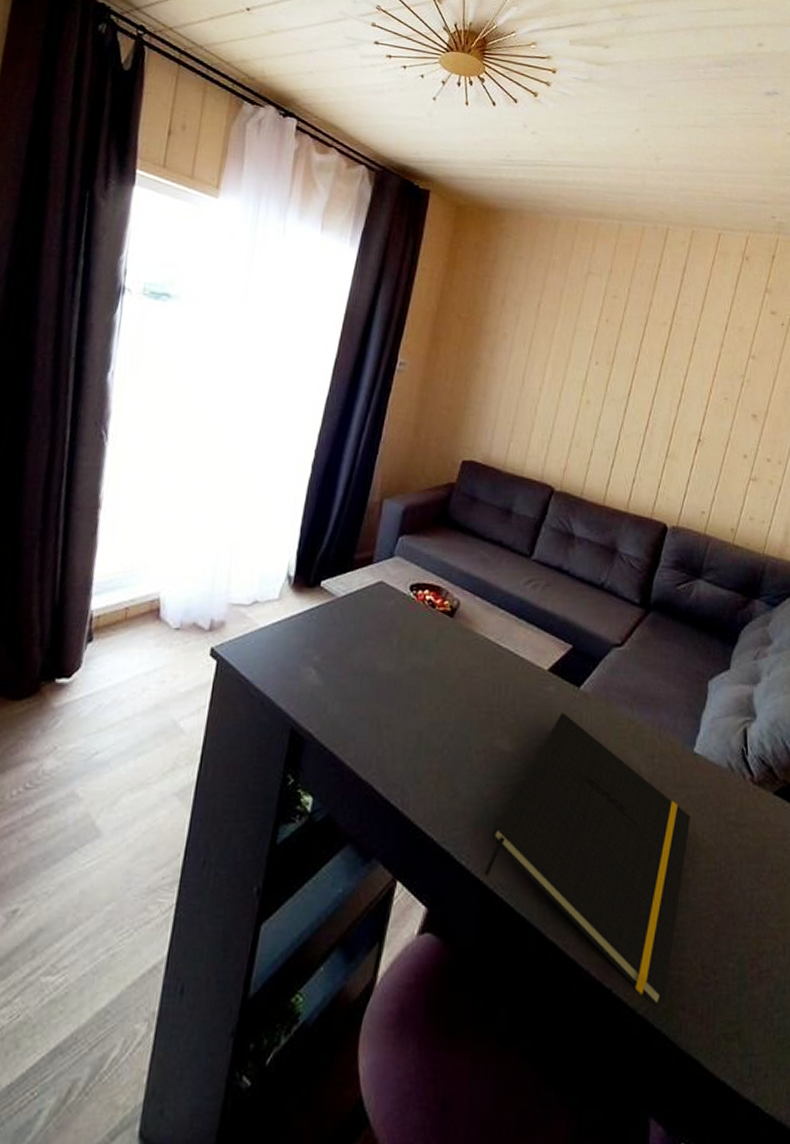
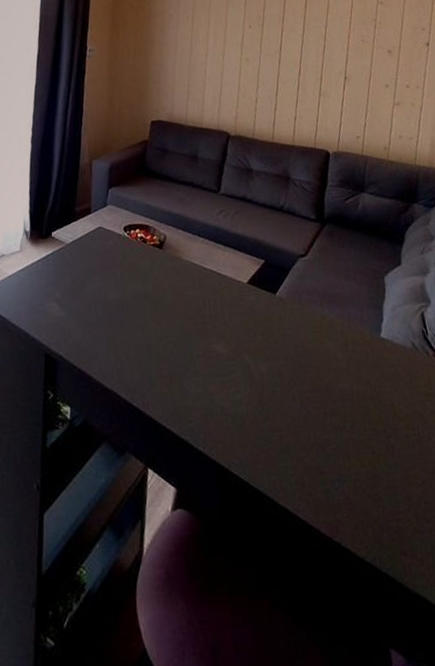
notepad: present [485,713,690,1007] -> none [219,317,389,555]

